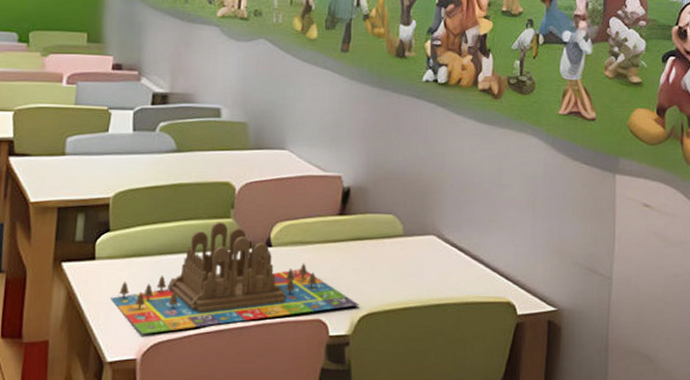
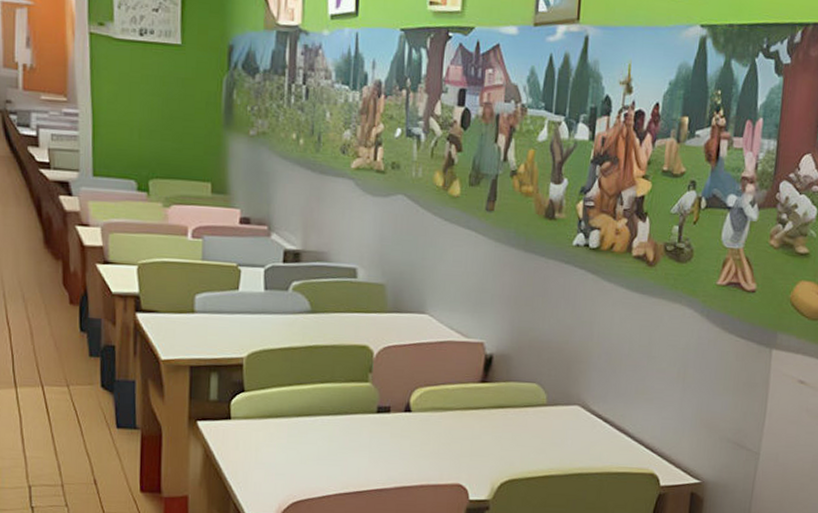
board game: present [109,222,359,335] -> none [247,385,500,493]

